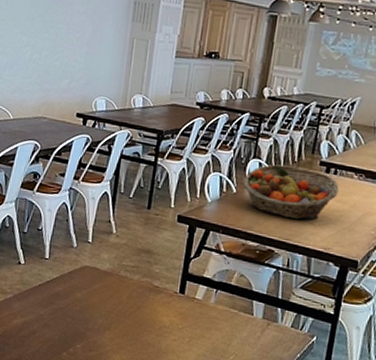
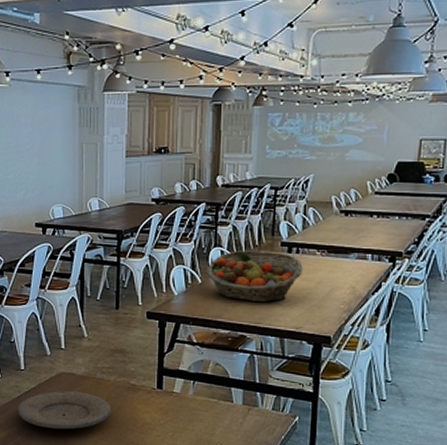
plate: none [37,284,131,324] -> present [17,391,111,430]

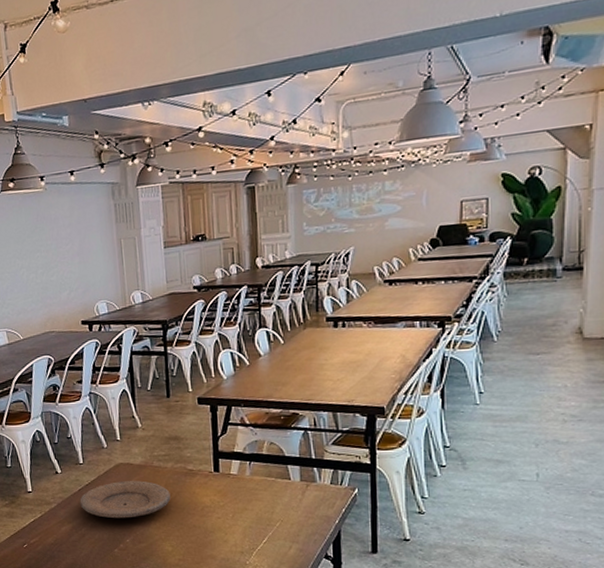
fruit basket: present [206,250,303,303] -> none [253,327,350,379]

